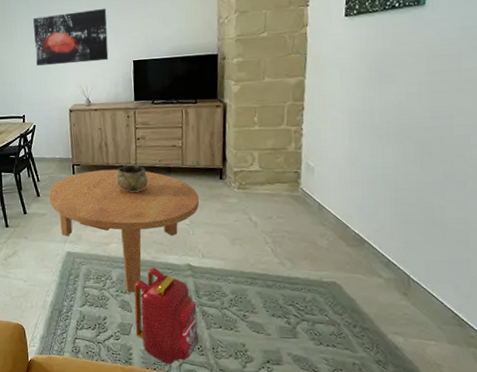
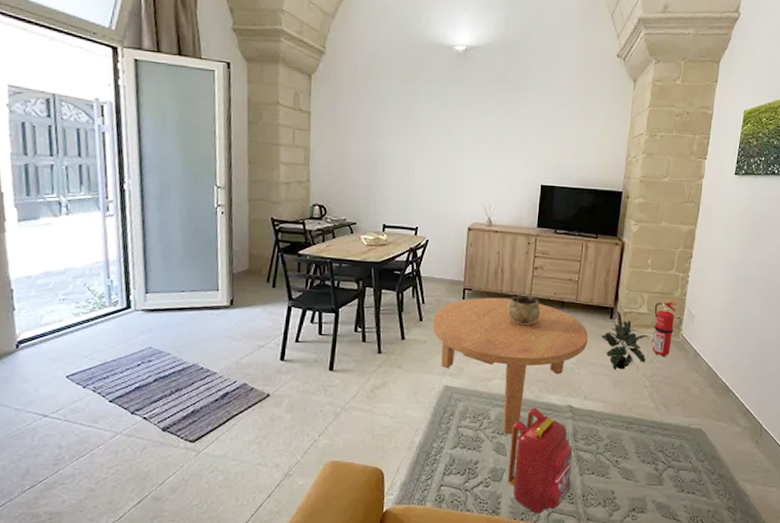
wall art: present [33,8,109,66] -> none [438,121,521,181]
potted plant: none [213,171,264,229] -> present [602,310,648,371]
fire extinguisher: none [265,153,292,212] -> present [649,298,677,356]

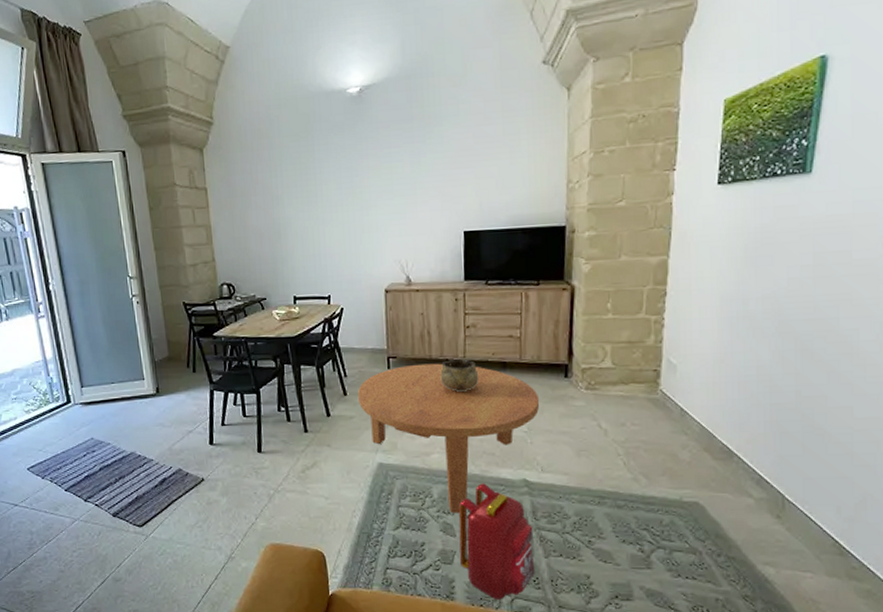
potted plant: present [602,310,648,371] -> none [556,367,616,438]
fire extinguisher: present [649,298,677,356] -> none [617,347,651,418]

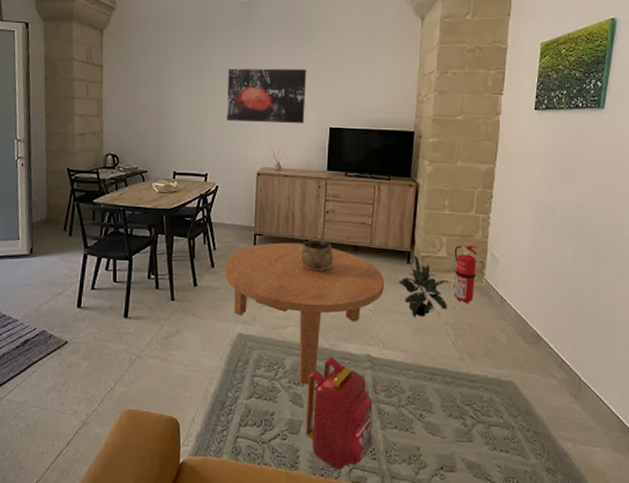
wall art: none [343,166,435,235] -> present [226,68,307,124]
potted plant: none [556,367,616,438] -> present [399,254,449,318]
fire extinguisher: none [617,347,651,418] -> present [450,241,479,303]

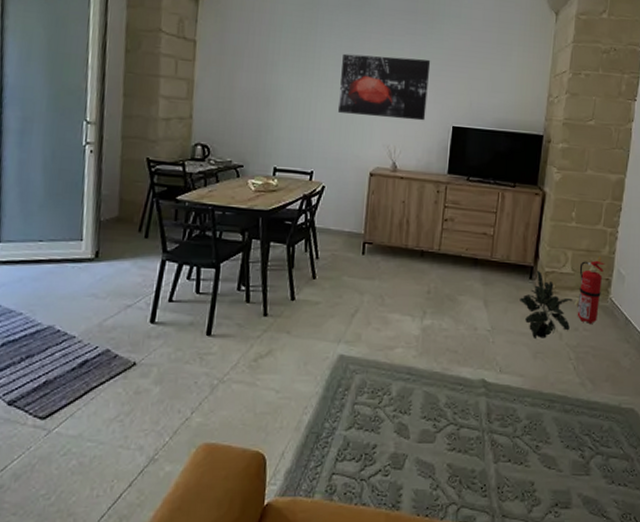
coffee table: present [225,242,385,385] -> none [327,252,505,414]
decorative bowl: present [300,239,334,270] -> none [413,250,451,285]
backpack: present [306,357,373,469] -> none [411,382,486,509]

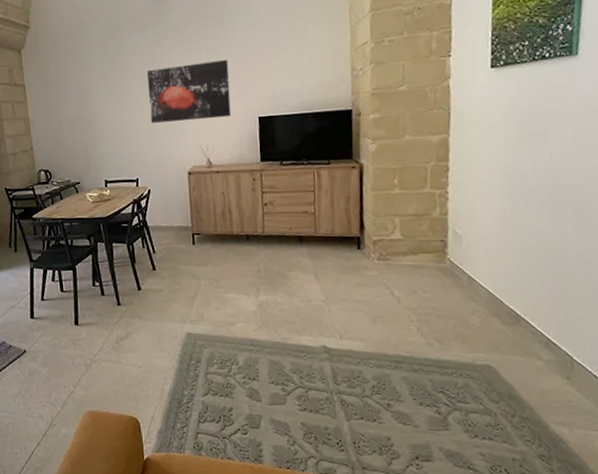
potted plant: present [520,270,572,340] -> none [350,239,407,306]
fire extinguisher: present [573,256,605,323] -> none [408,219,438,285]

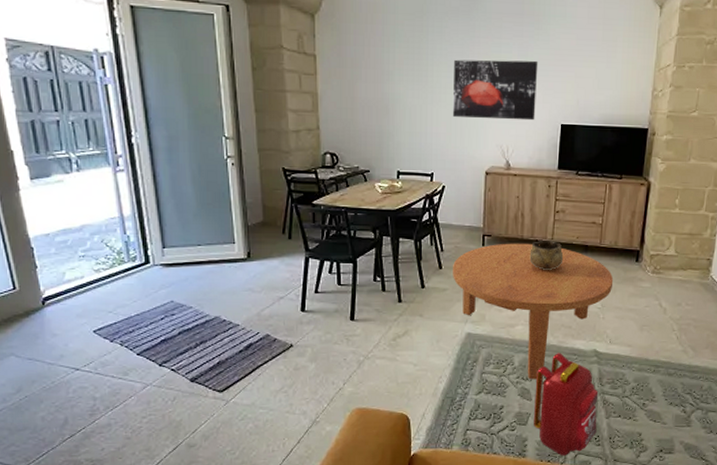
coffee table: none [166,238,335,380] -> present [453,243,614,380]
decorative bowl: none [241,233,278,265] -> present [529,239,564,270]
backpack: none [263,350,338,462] -> present [534,353,599,456]

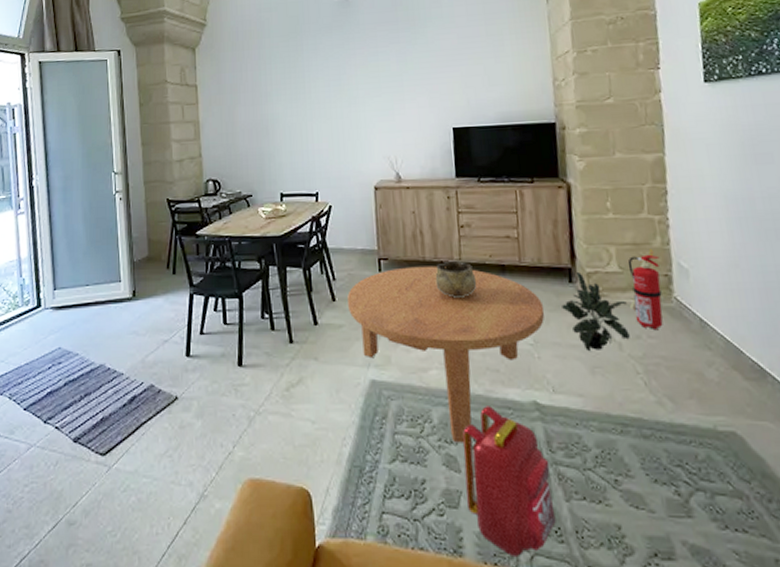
wall art: present [452,59,539,121] -> none [331,64,423,131]
potted plant: none [627,253,676,315] -> present [562,271,630,352]
fire extinguisher: none [677,239,707,299] -> present [627,249,663,329]

